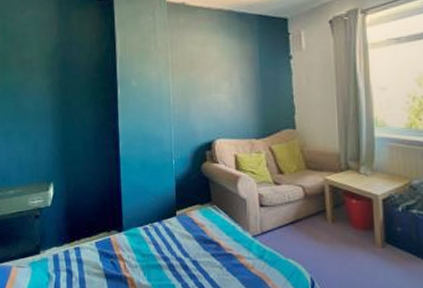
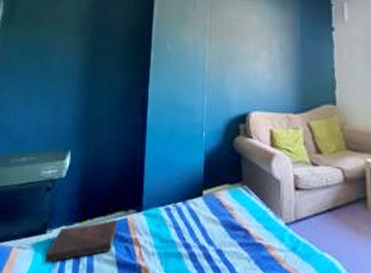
book: none [41,239,103,279] -> present [44,219,118,264]

